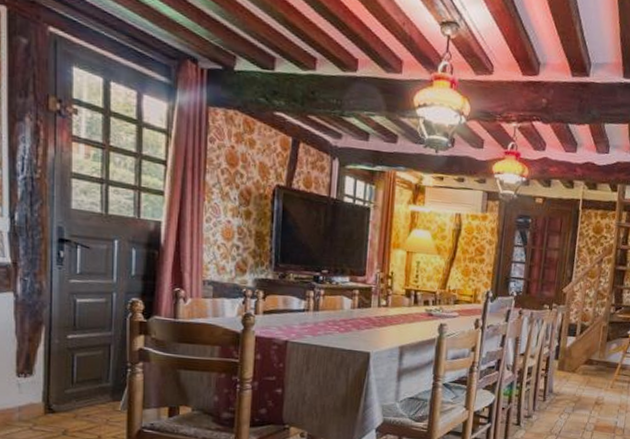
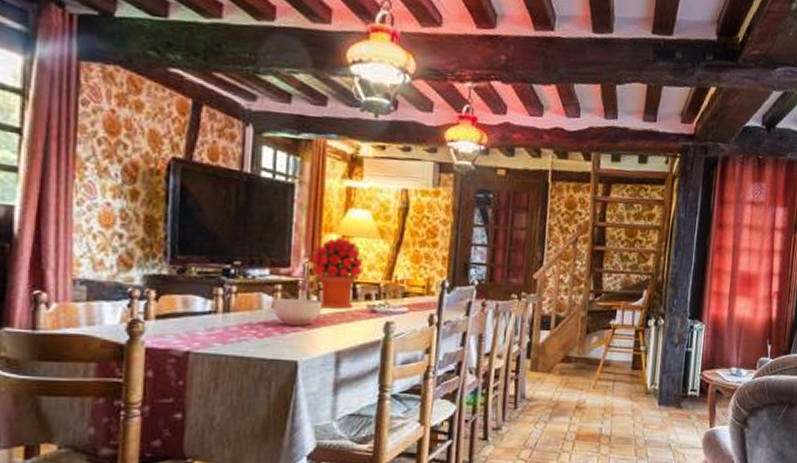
bowl: none [351,301,391,325] -> present [272,298,323,327]
bouquet: none [382,252,423,313] -> present [311,236,363,310]

